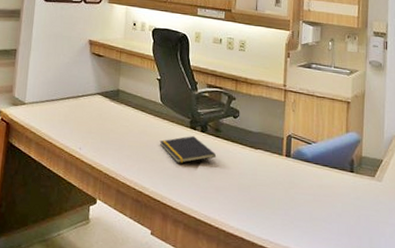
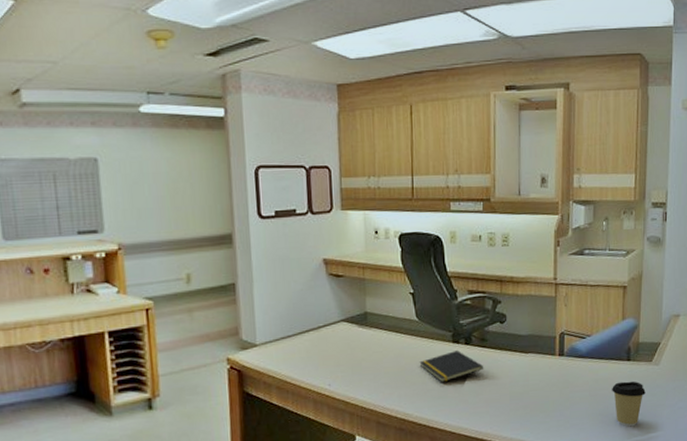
coffee cup: none [335,191,369,239] -> present [612,381,646,427]

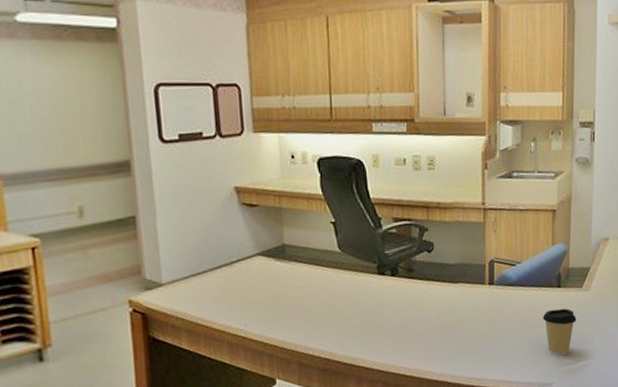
notepad: present [419,351,484,382] -> none [343,283,412,317]

